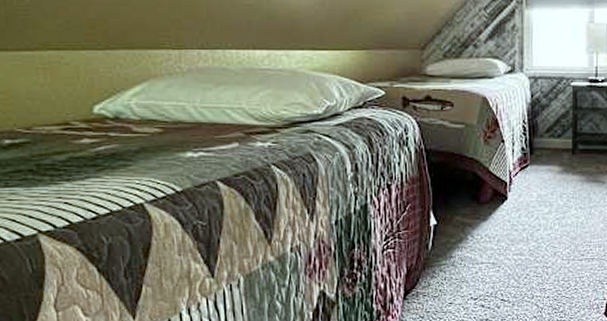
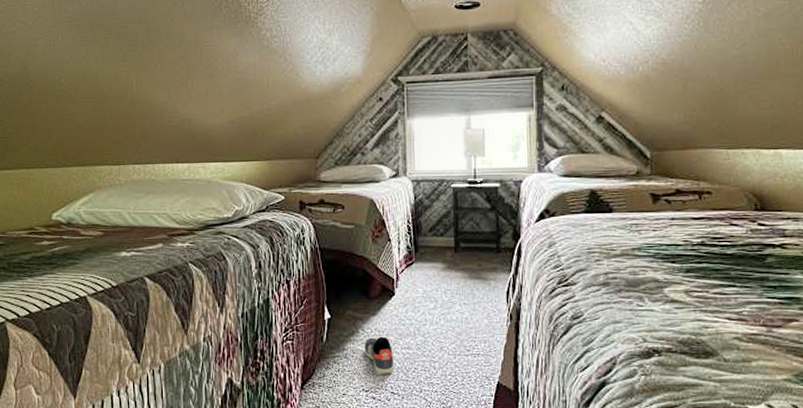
sneaker: none [473,242,505,281] -> present [364,336,394,374]

